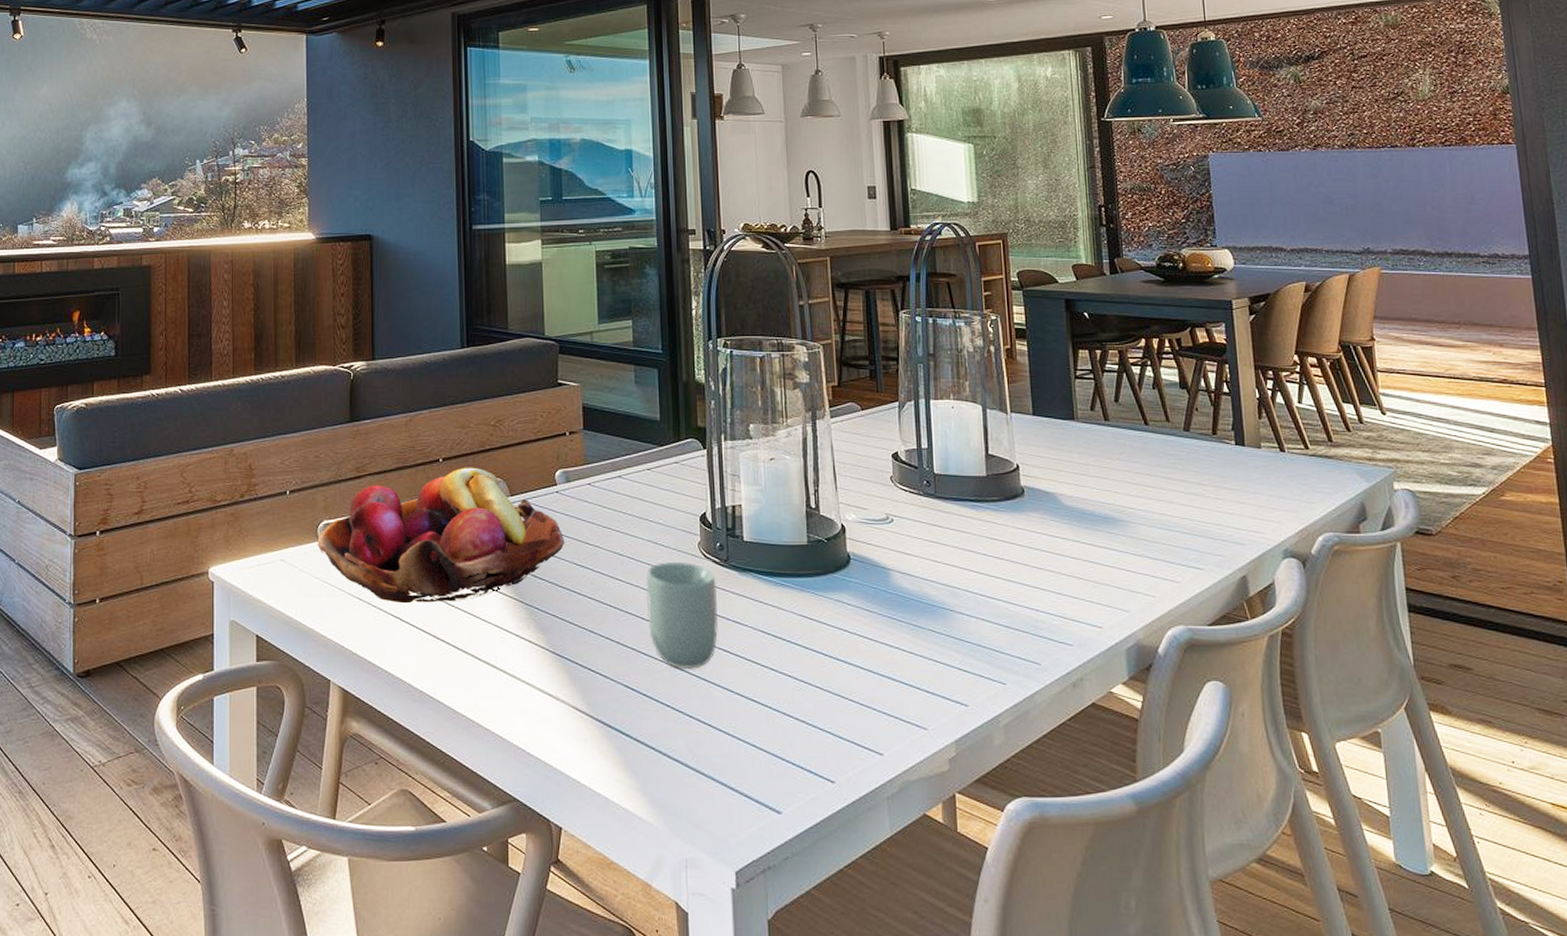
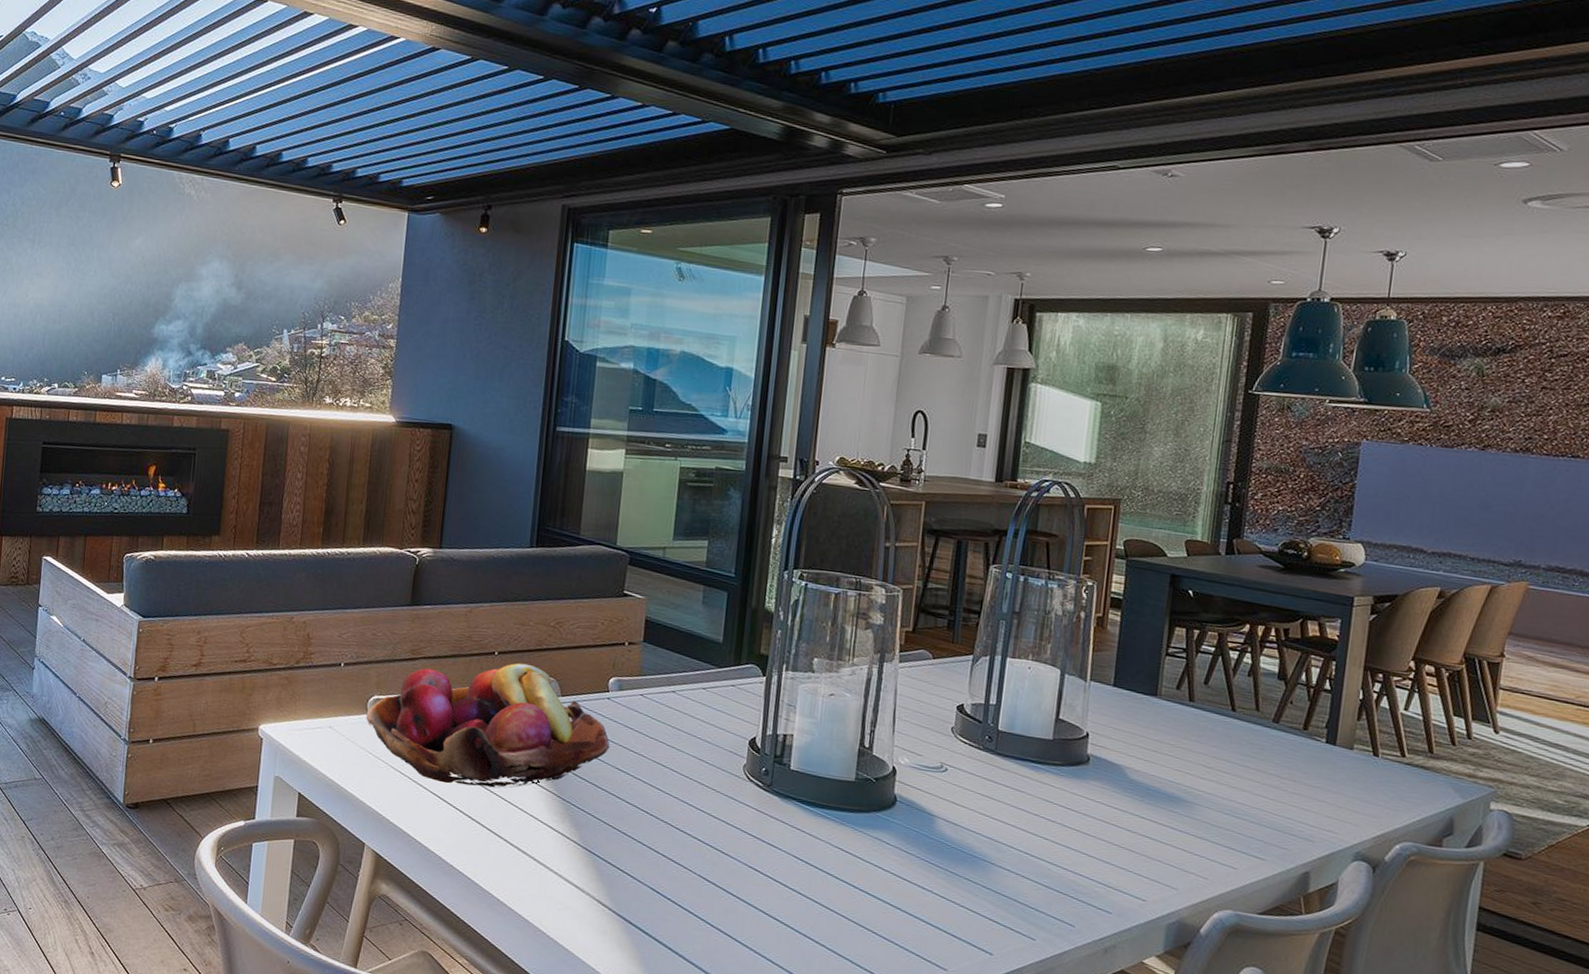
cup: present [645,561,719,669] -> none [682,779,757,883]

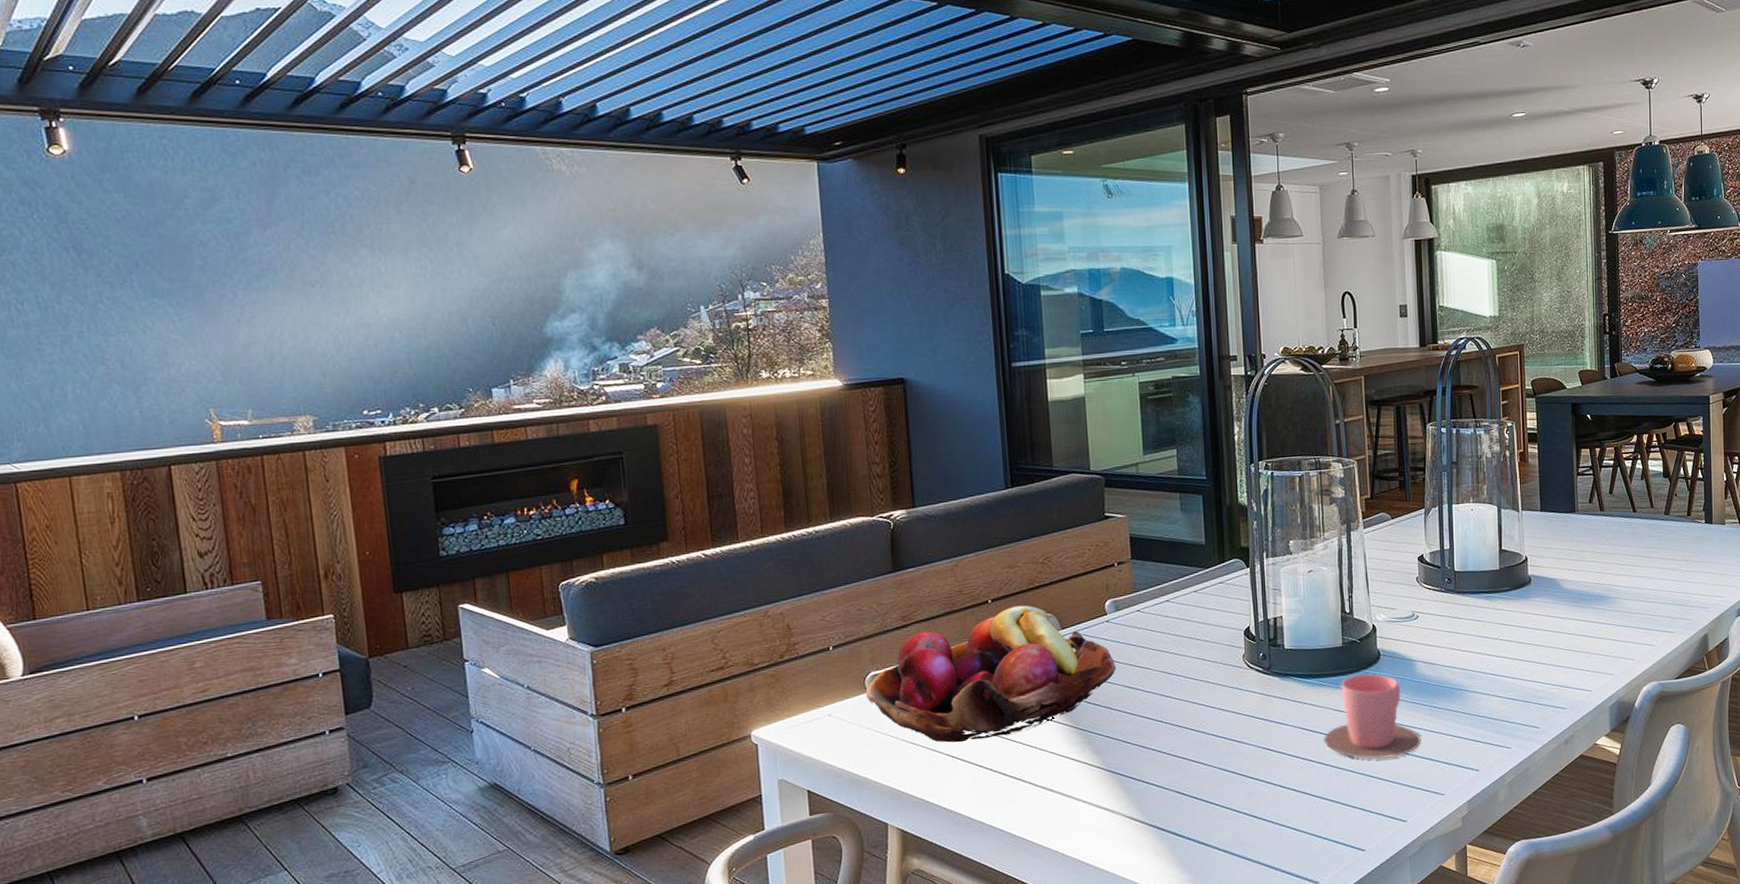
cup: none [818,814,929,915] -> present [1324,673,1421,759]

